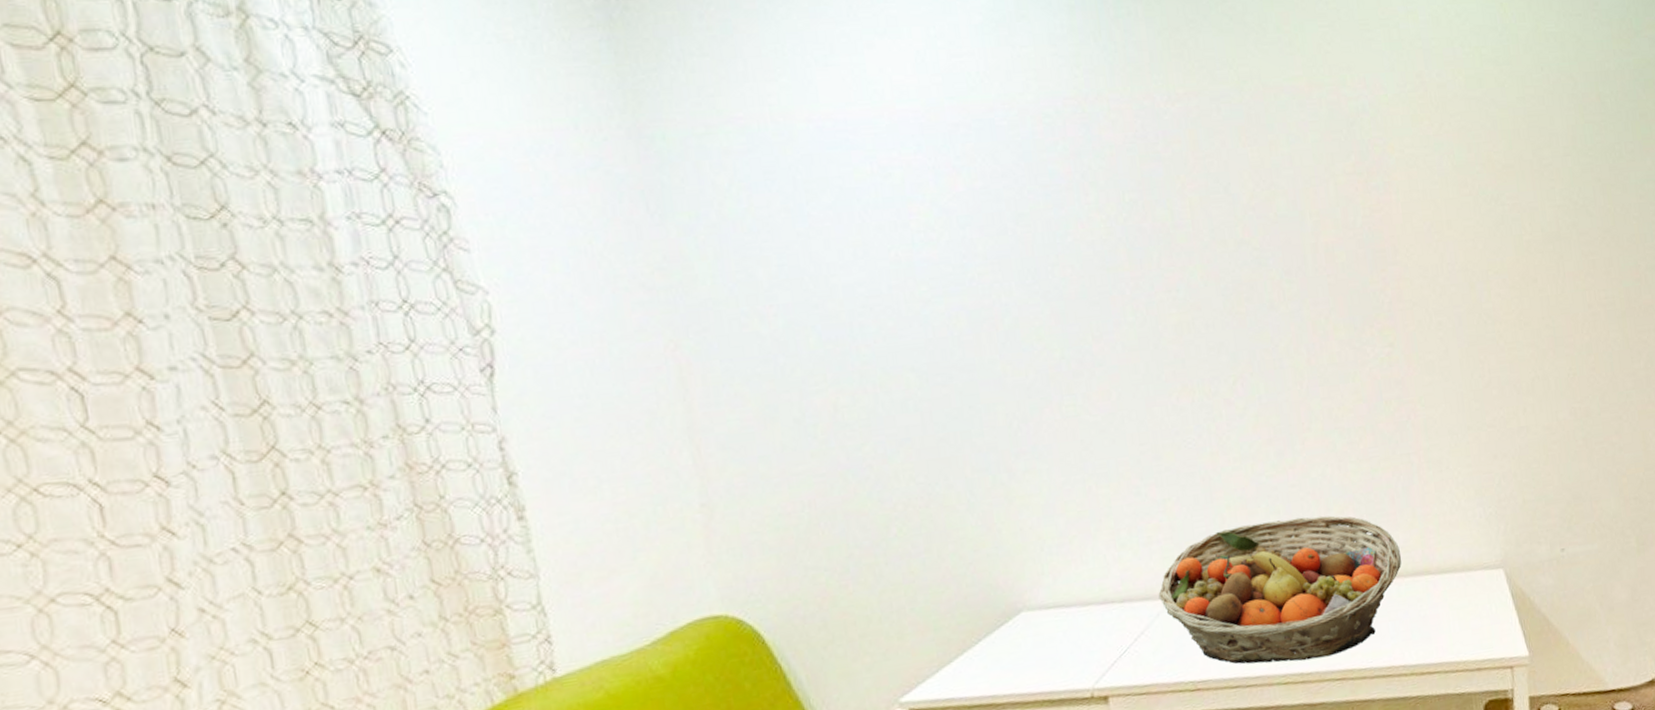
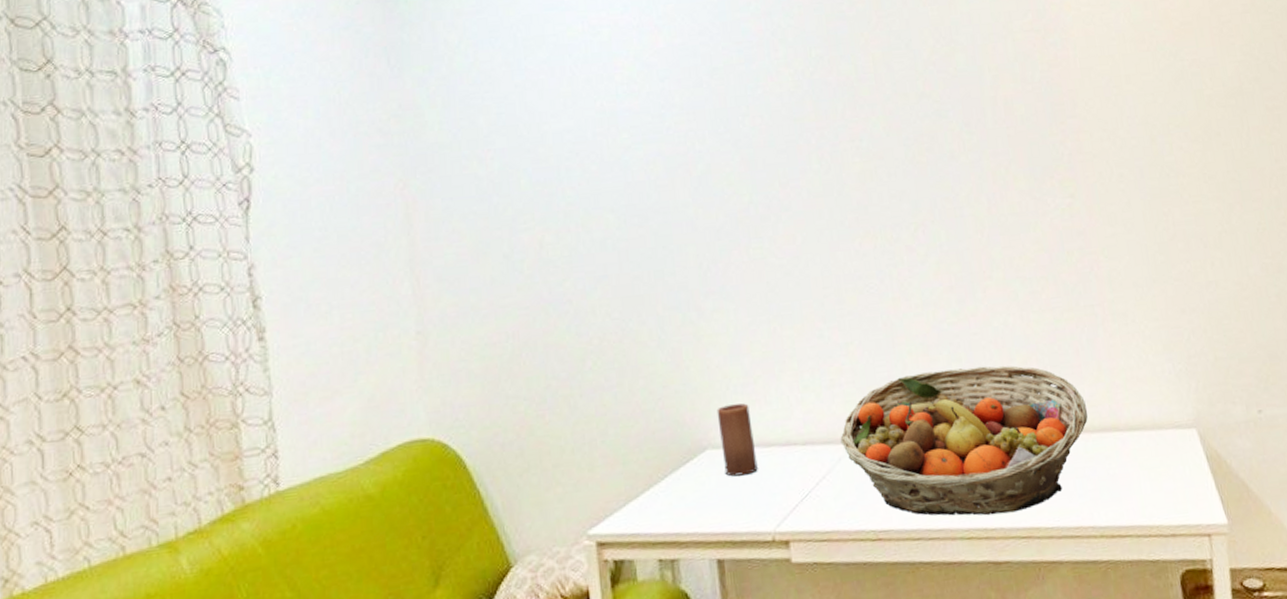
candle: none [1031,564,1075,637] -> present [716,403,758,477]

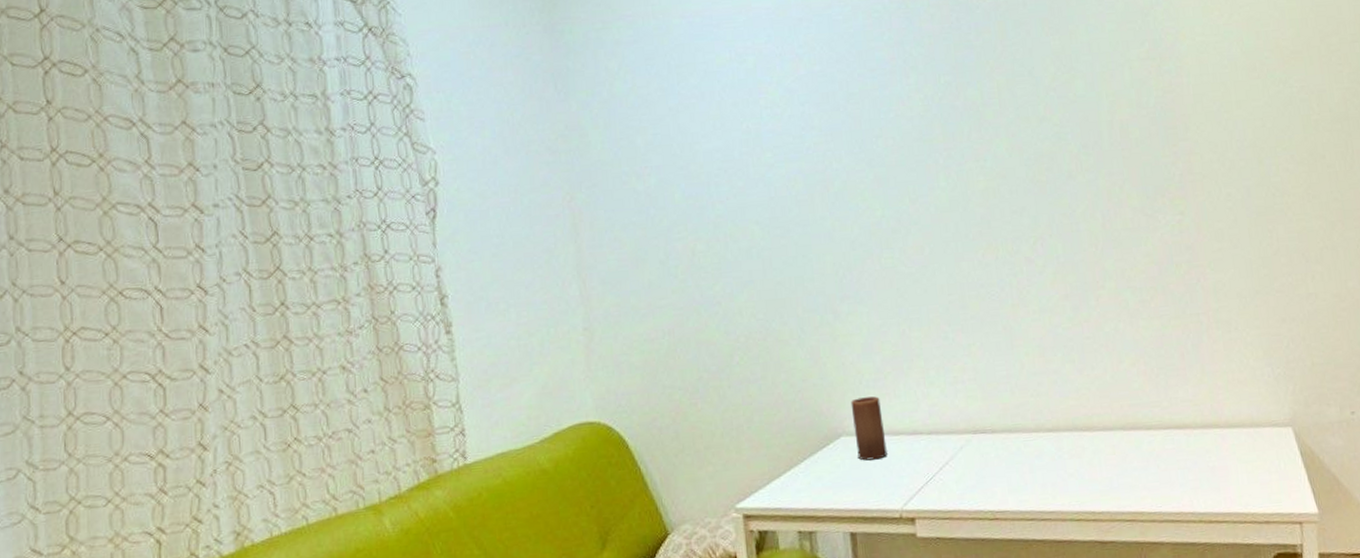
fruit basket: present [840,365,1088,516] -> none [962,367,1191,501]

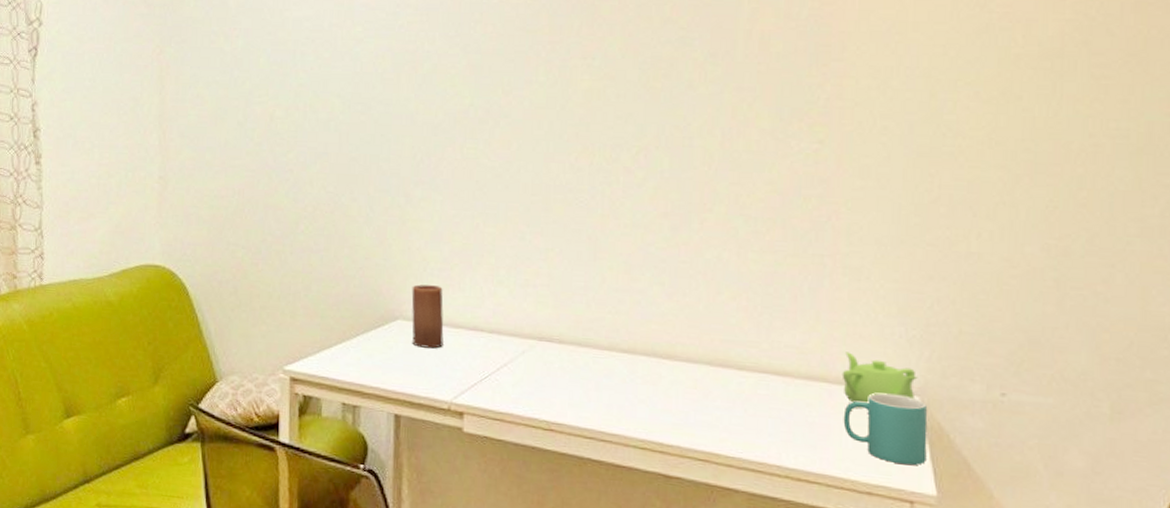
teapot: none [1229,397,1288,446] -> present [842,352,918,408]
mug: none [1236,428,1306,491] -> present [843,393,928,465]

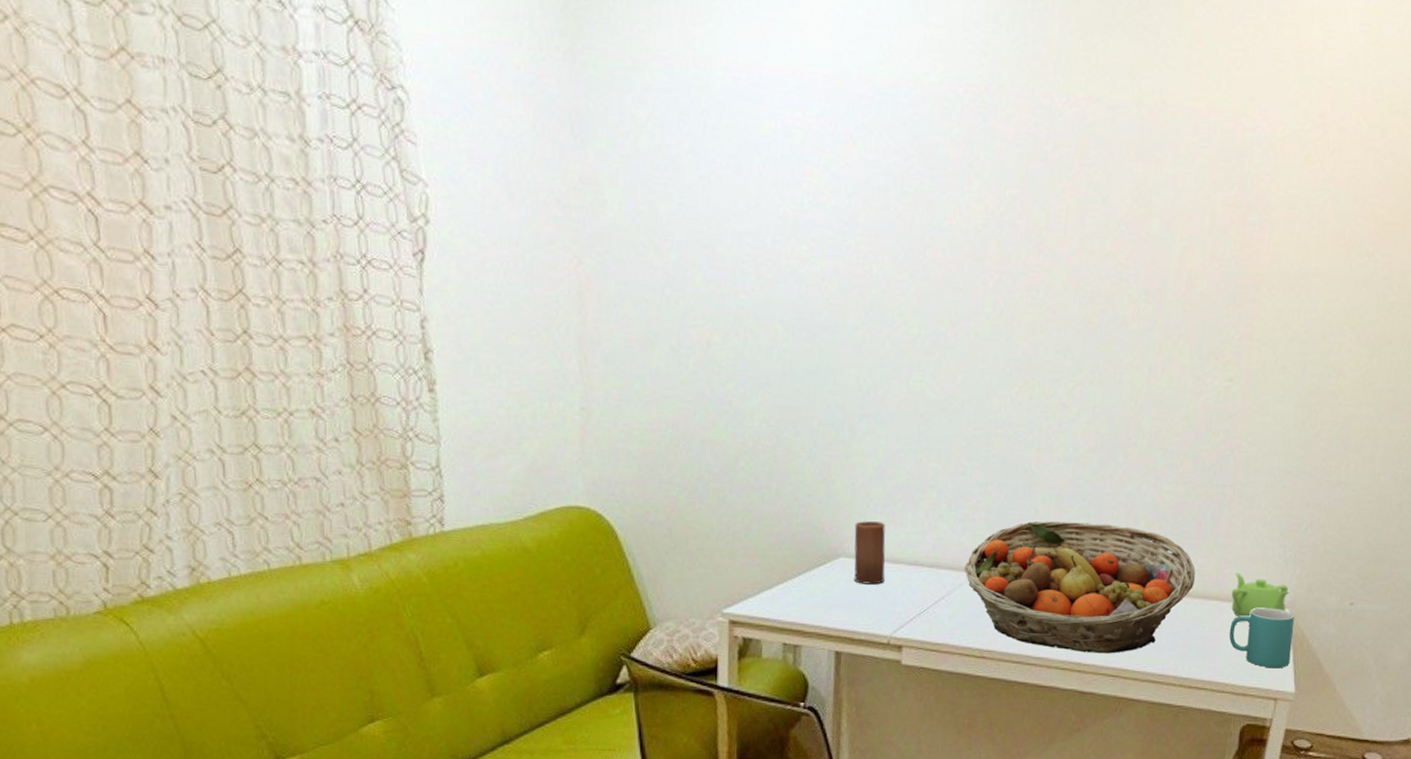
fruit basket: none [526,289,795,435] -> present [964,521,1196,654]

